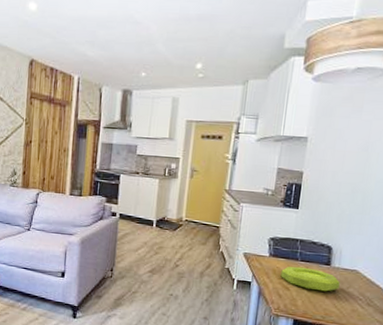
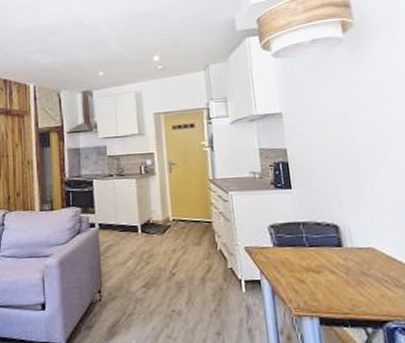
bowl: present [280,266,340,292] -> none [290,253,359,279]

